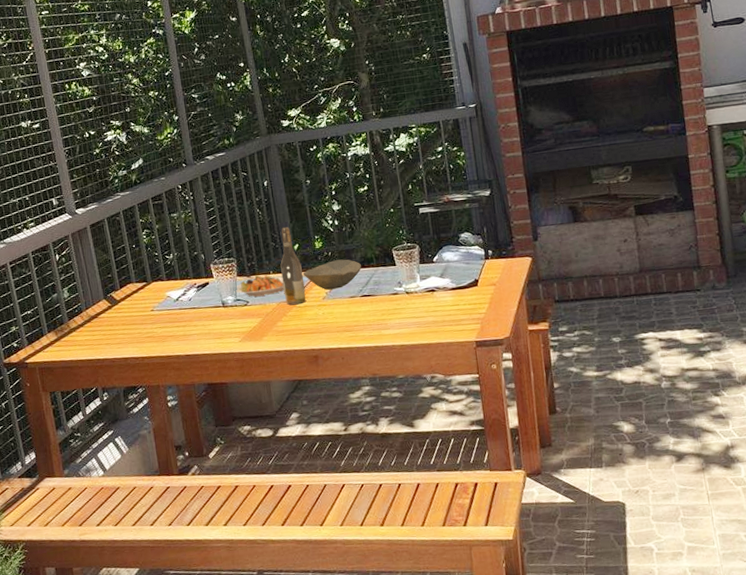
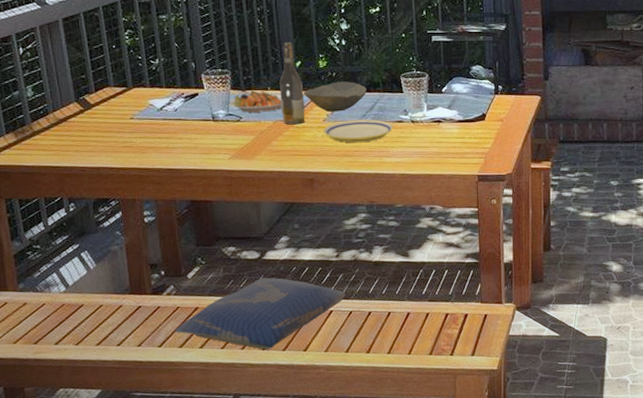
cushion: none [200,454,356,526] -> present [174,277,345,350]
plate: none [324,293,389,318] -> present [324,119,393,143]

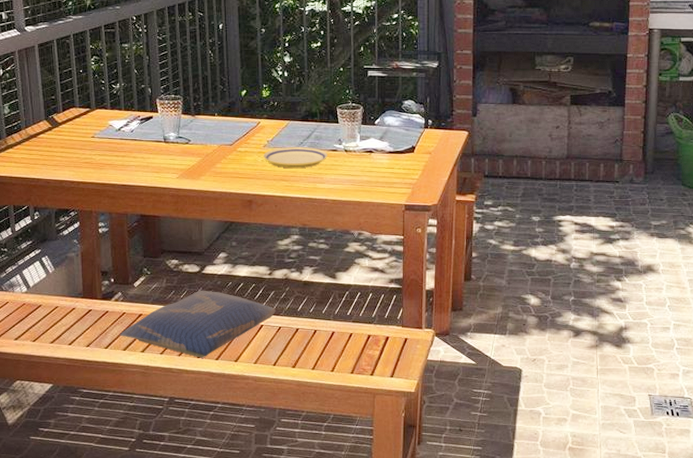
salad: present [226,90,282,114] -> none [177,116,227,137]
wine bottle: present [279,41,305,125] -> none [226,71,248,149]
bowl: present [303,81,367,112] -> none [247,111,305,139]

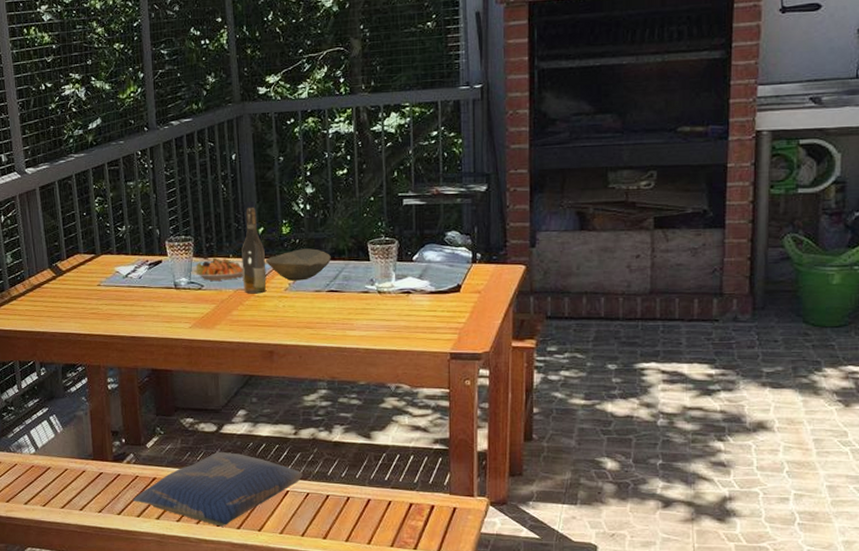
salad: none [177,116,227,137] -> present [189,258,243,282]
wine bottle: none [226,71,248,149] -> present [242,207,267,294]
bowl: none [247,111,305,139] -> present [265,248,331,281]
plate: present [264,147,327,169] -> none [285,289,358,314]

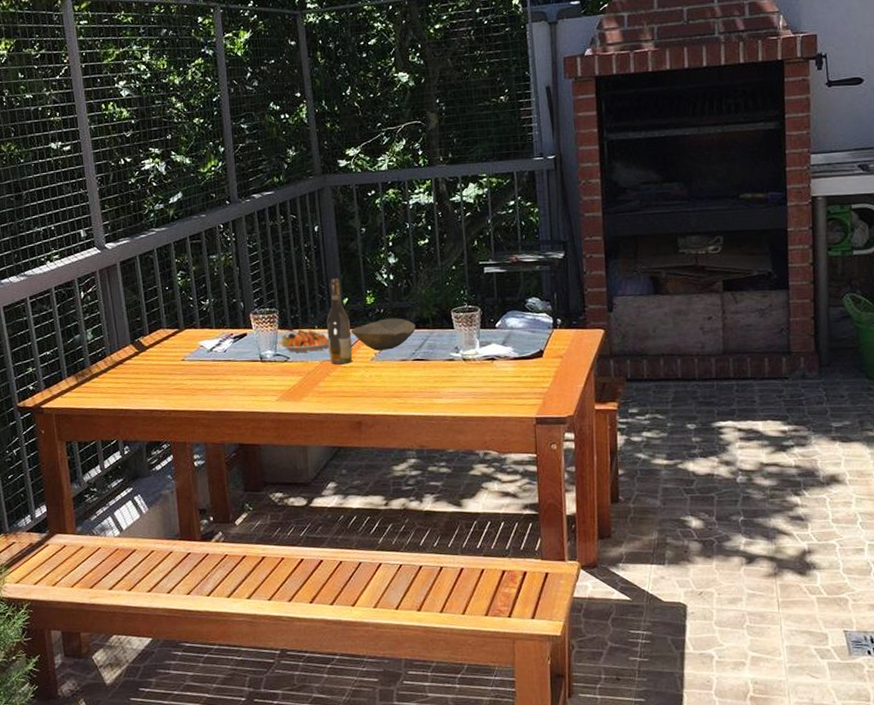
cushion: present [132,451,303,527] -> none [222,525,395,604]

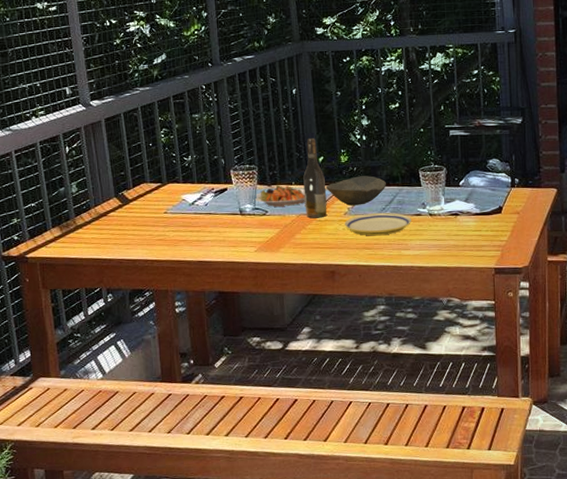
plate: none [372,358,444,383] -> present [345,213,411,236]

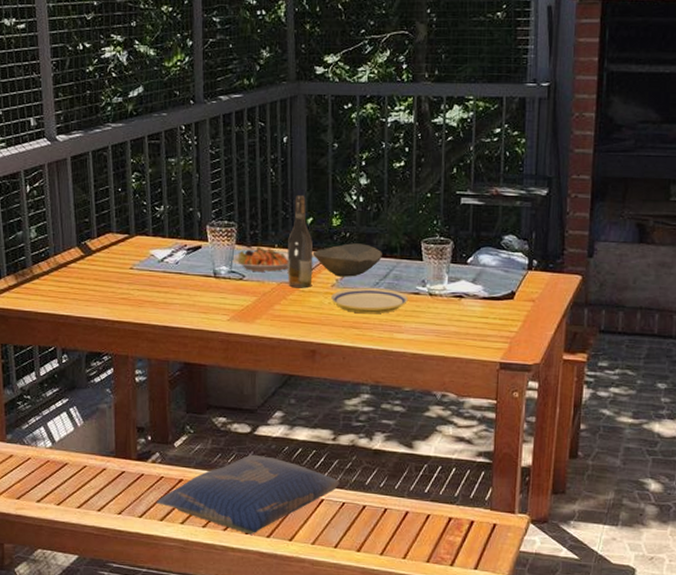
cushion: none [201,367,365,440] -> present [156,454,339,535]

